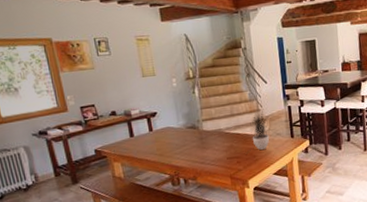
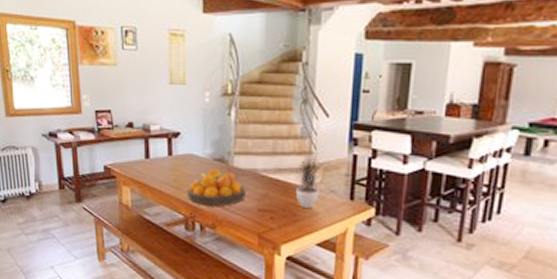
fruit bowl: none [169,134,216,164] -> present [188,168,246,207]

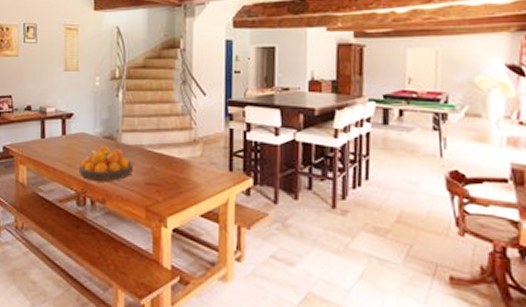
potted plant: present [285,152,321,209] -> none [169,127,201,182]

